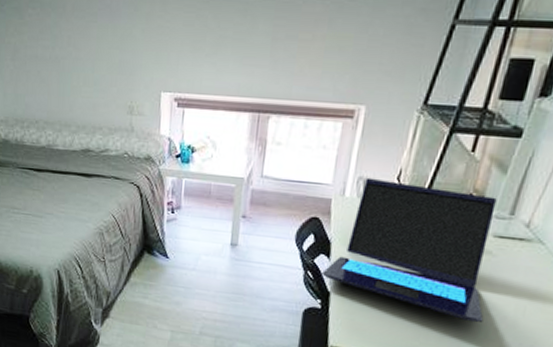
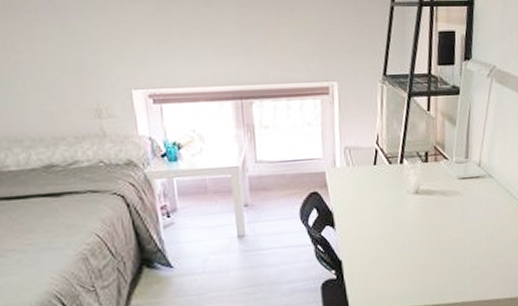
laptop: present [321,177,497,323] -> none [329,146,466,256]

